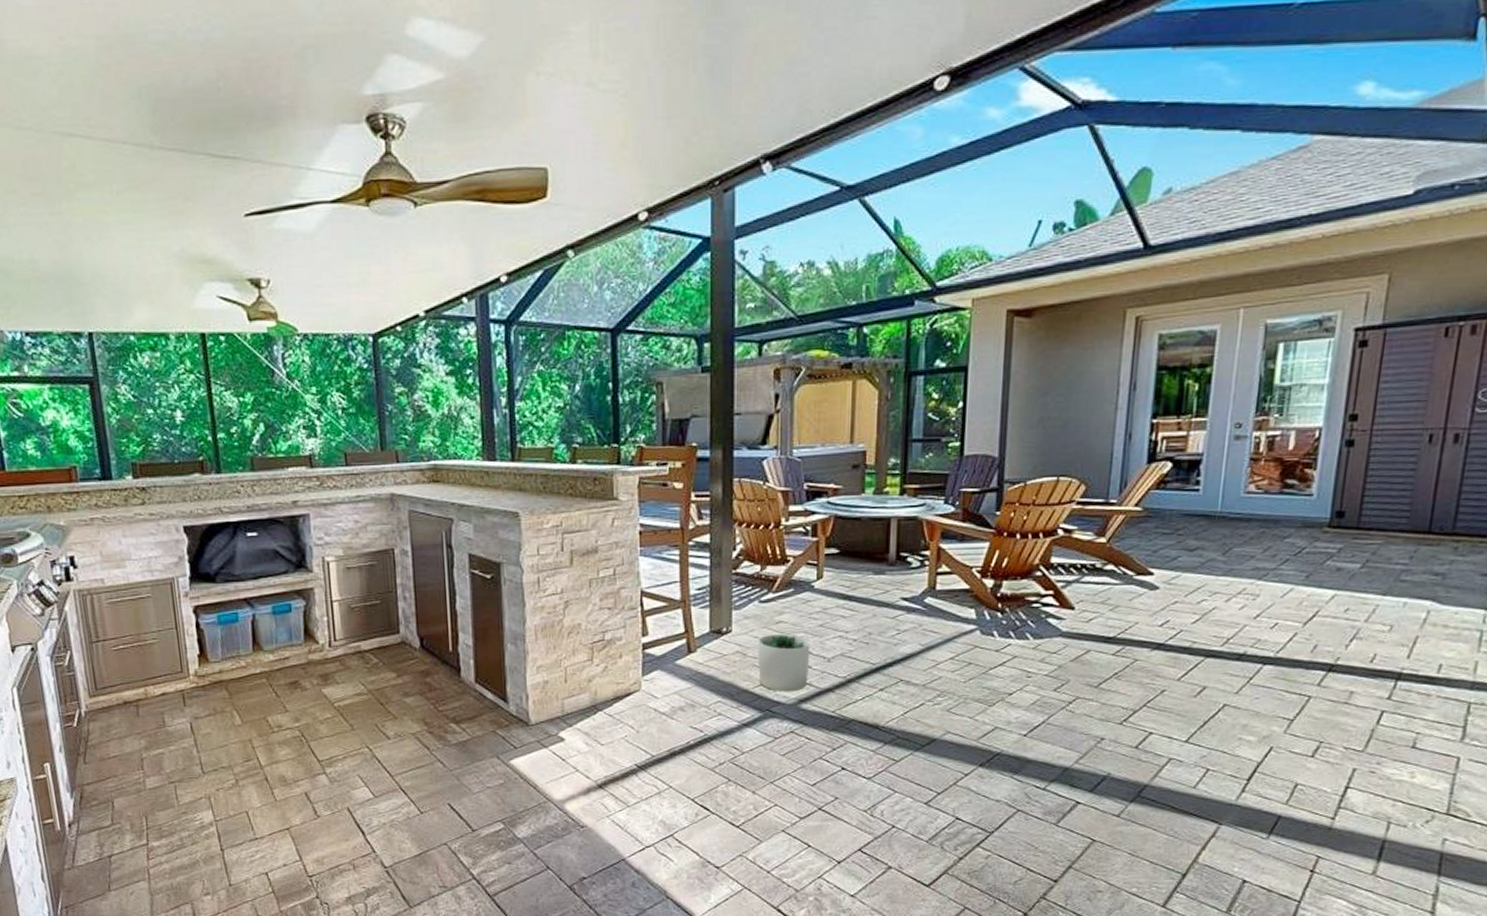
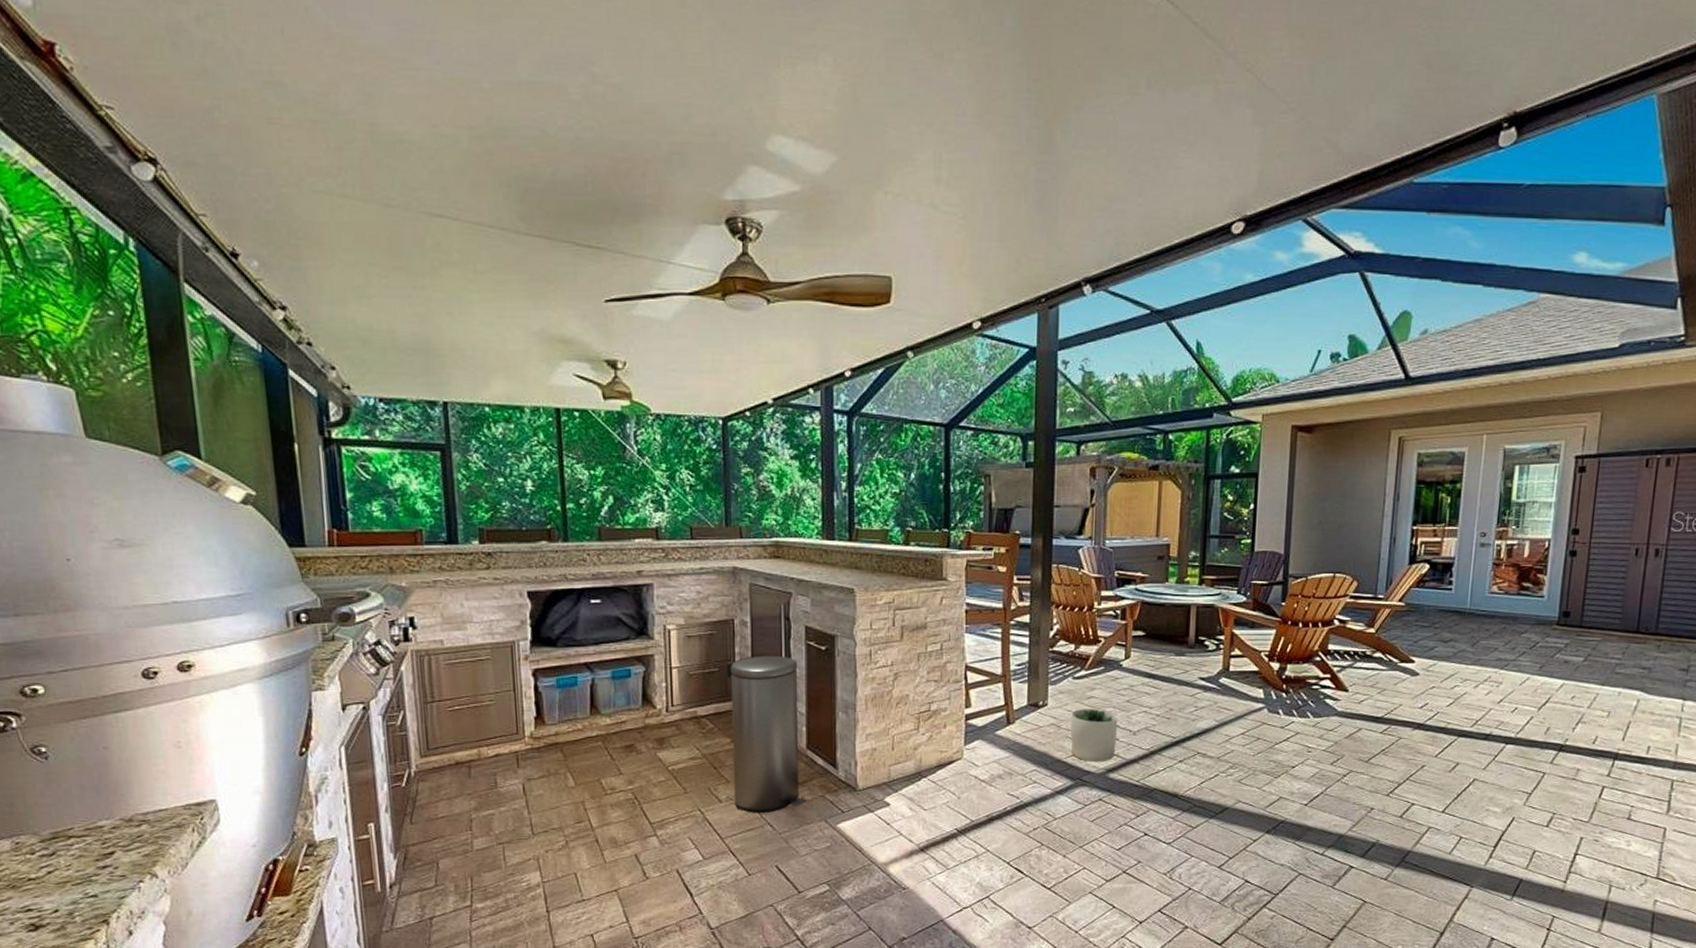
pedal bin: none [388,585,476,750] -> present [726,655,805,813]

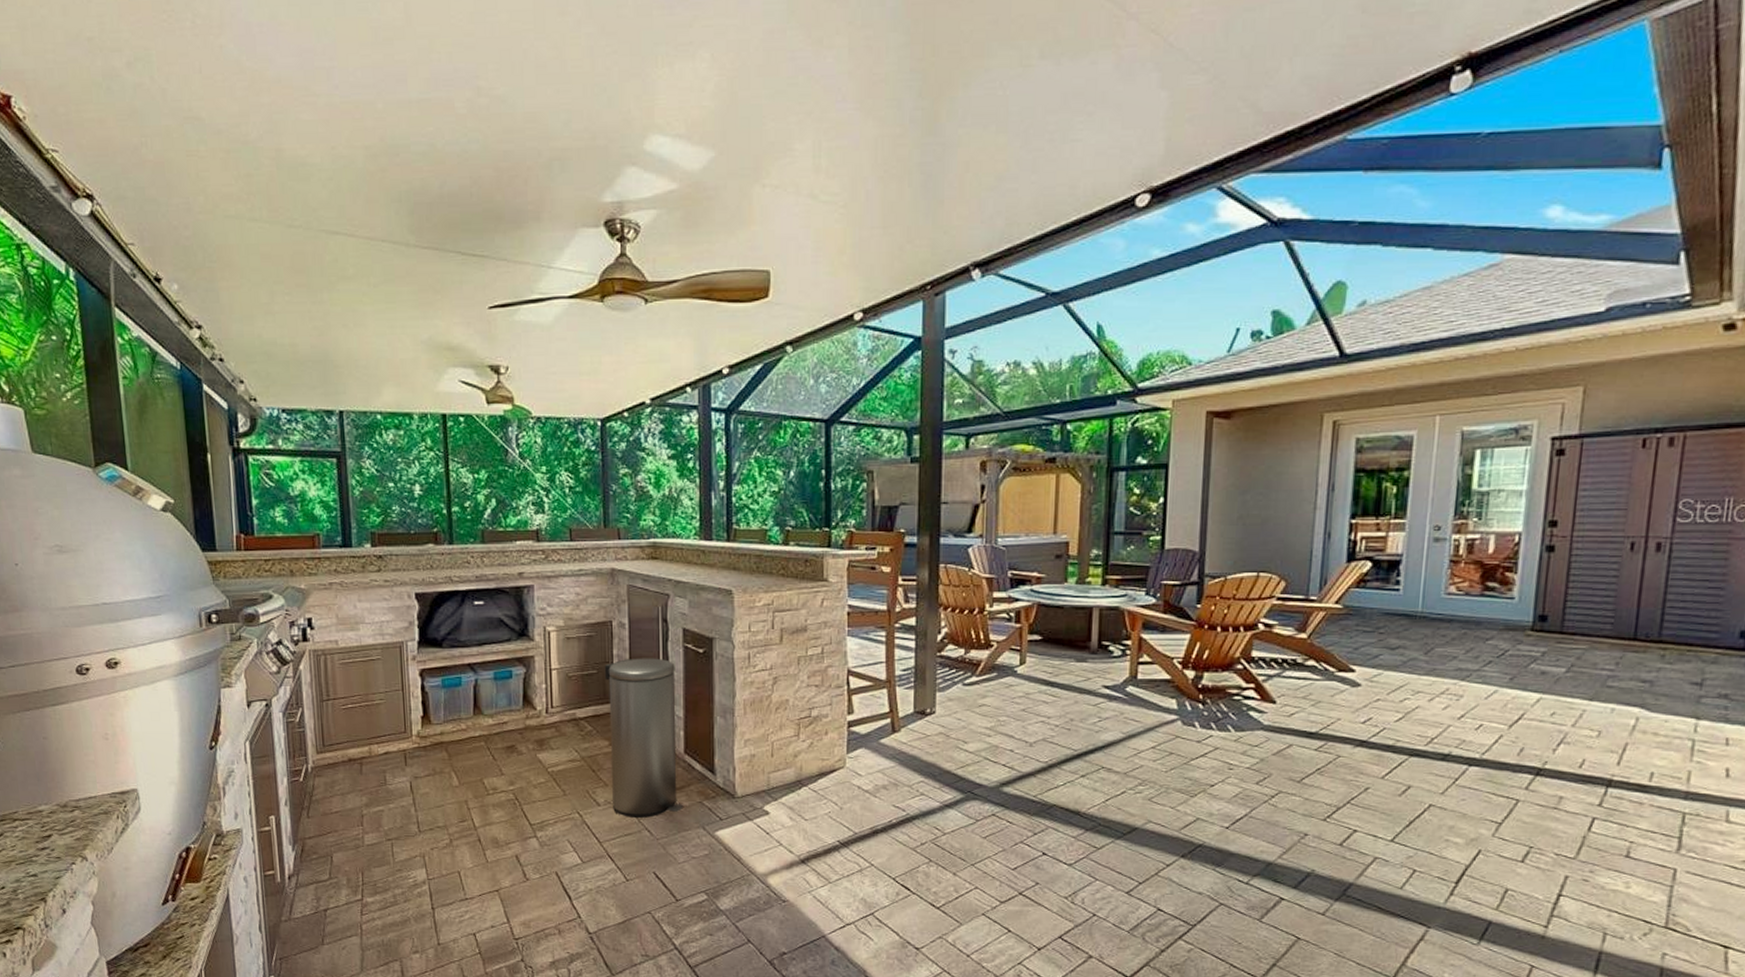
planter: present [1070,708,1118,763] -> none [960,716,1013,775]

